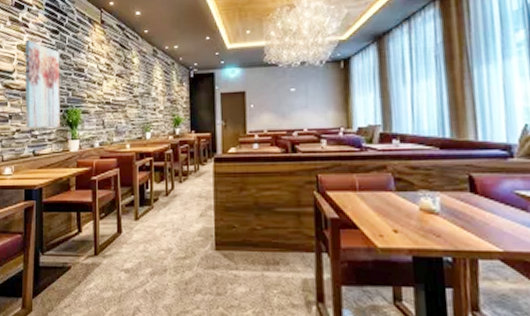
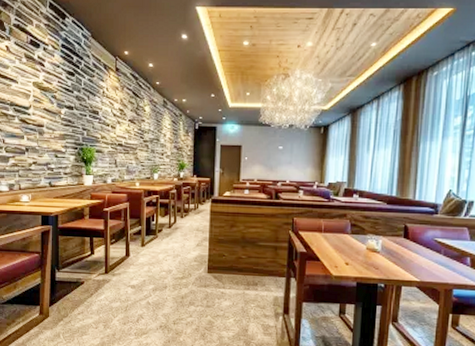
wall art: present [25,40,60,128] -> none [41,79,76,163]

